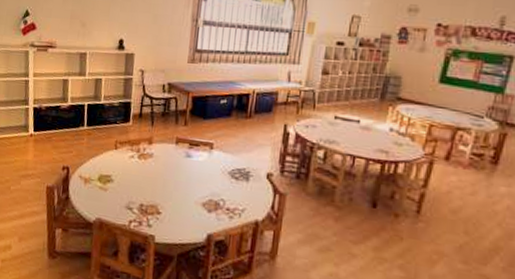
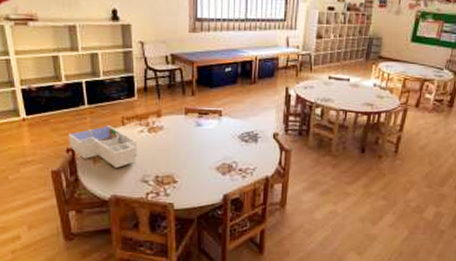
desk organizer: none [65,148,127,191] -> present [68,126,138,168]

